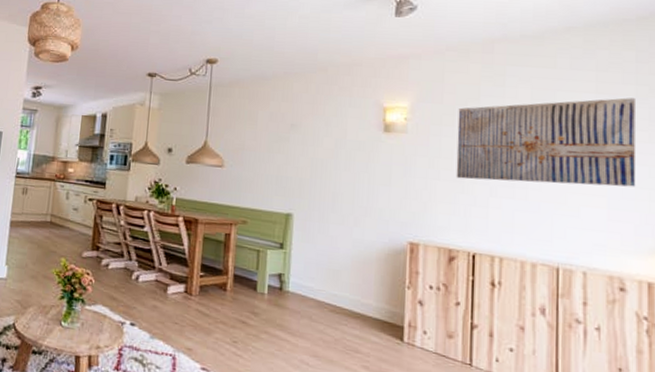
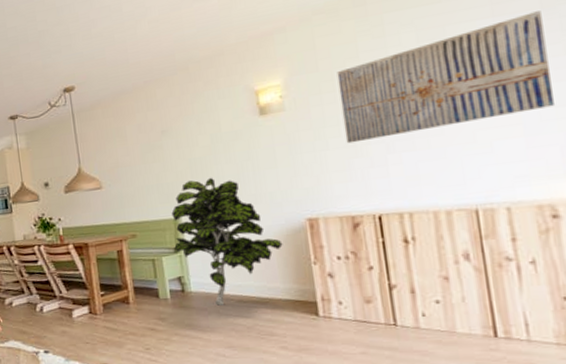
indoor plant: none [281,179,383,312] -> present [171,177,283,306]

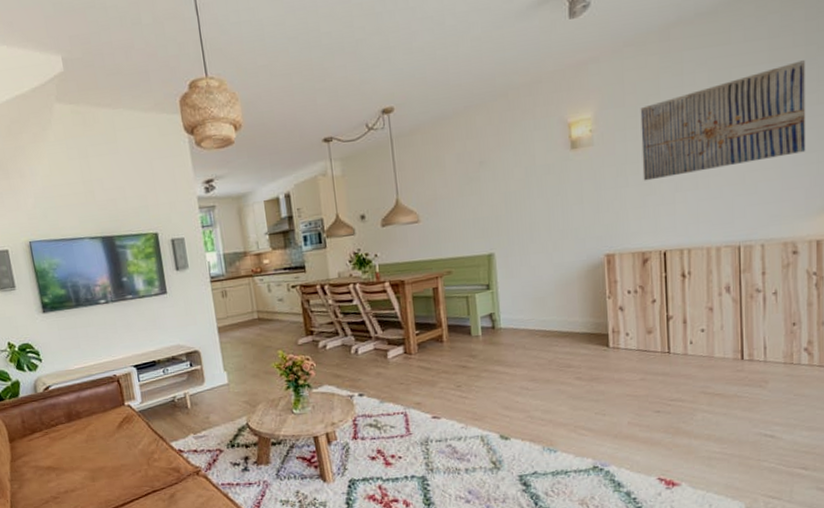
indoor plant: present [171,177,283,306] -> none [486,212,584,341]

